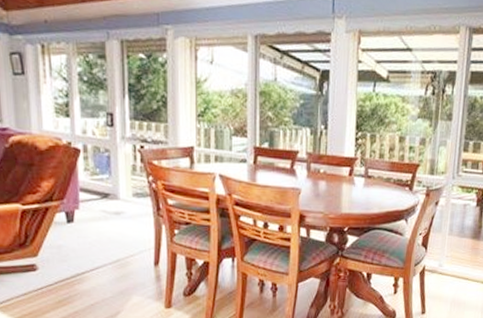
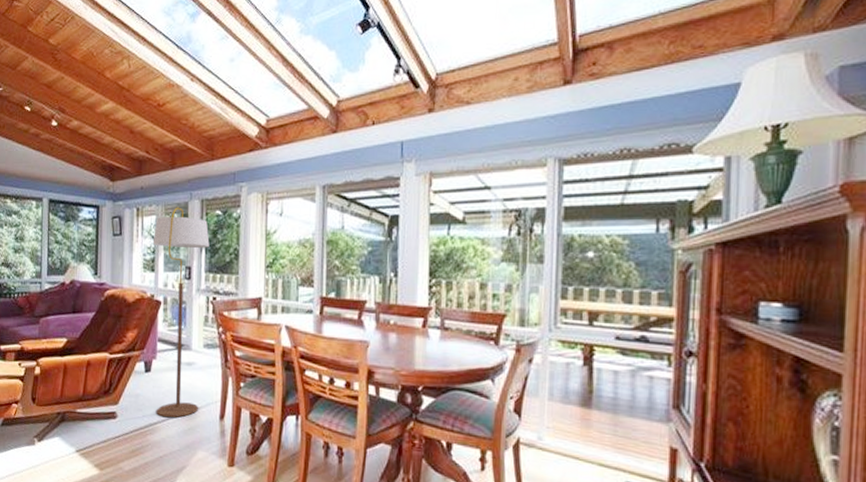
floor lamp: none [65,46,133,267] -> present [153,207,210,418]

